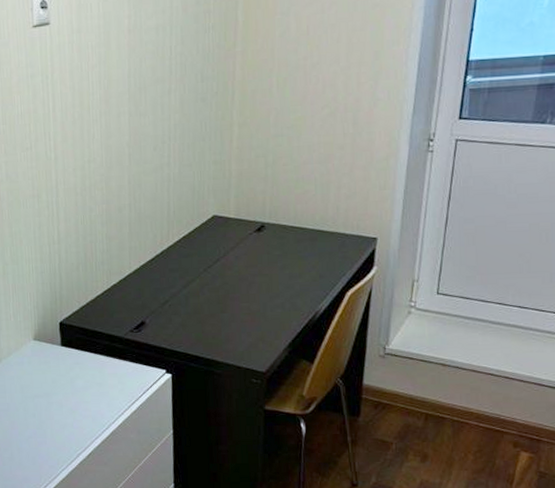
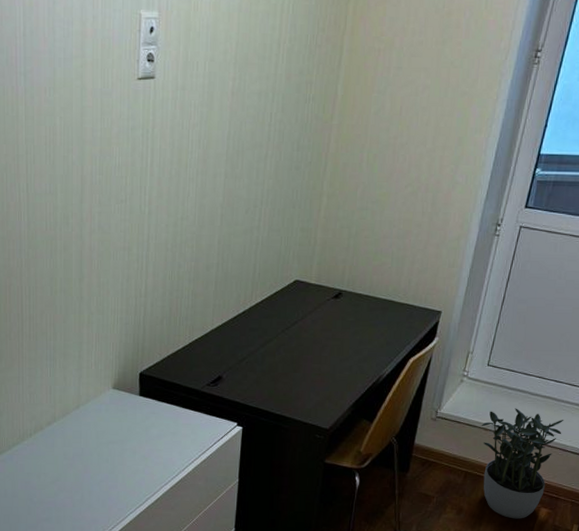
potted plant: none [438,339,536,466] -> present [482,408,564,519]

